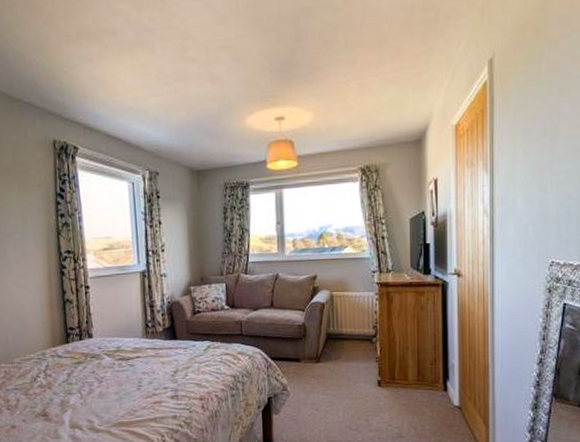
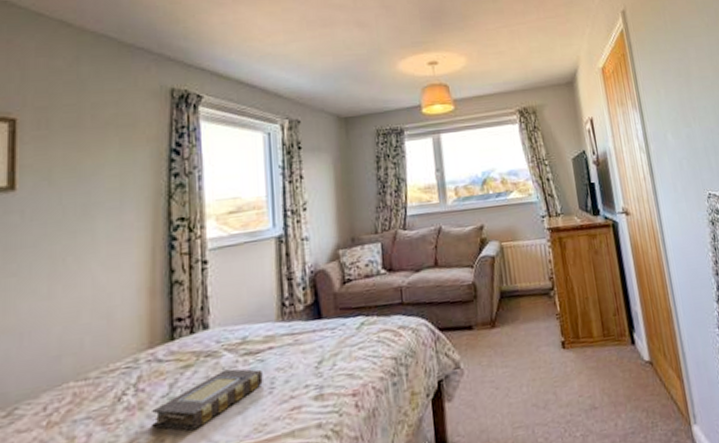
book: none [57,368,133,407] -> present [151,368,263,431]

